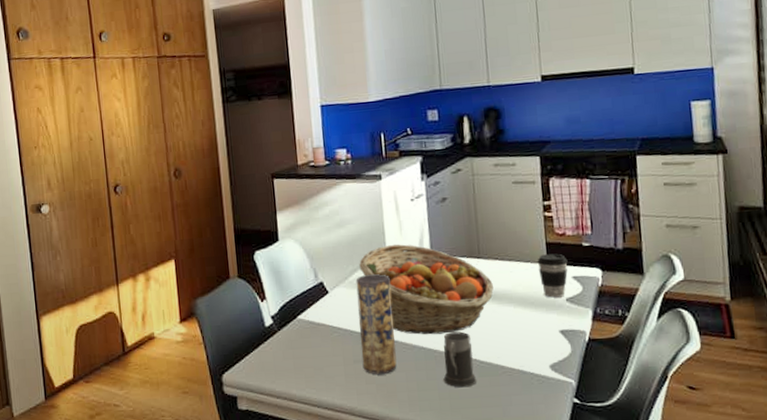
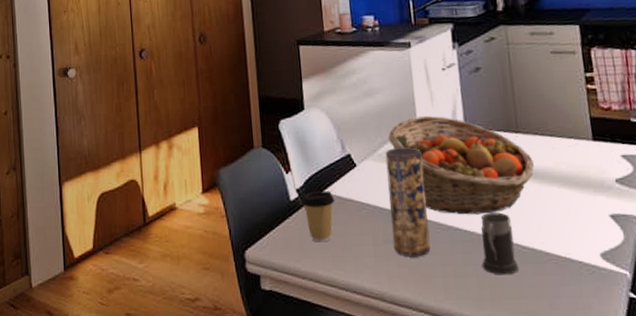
coffee cup: none [276,316,308,365] -> present [301,191,335,243]
coffee cup: present [537,253,568,298] -> none [581,129,616,178]

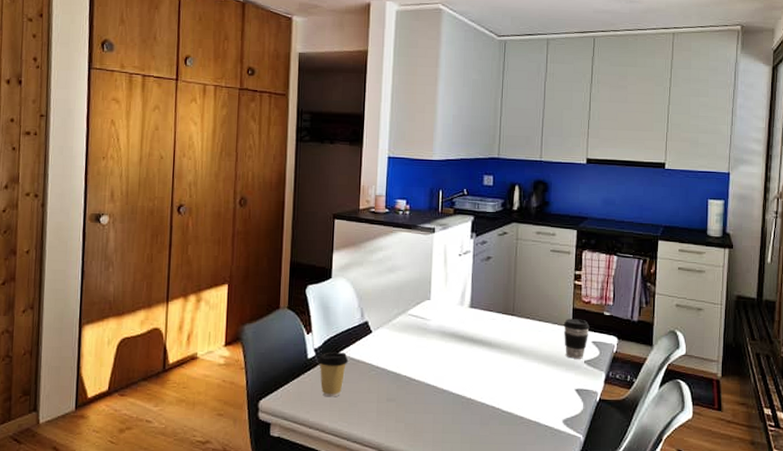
vase: present [385,147,431,256] -> none [394,319,430,414]
fruit basket: present [388,115,534,215] -> none [404,293,522,382]
mug: present [480,212,520,275] -> none [467,381,497,434]
coffee cup: none [581,129,616,178] -> present [563,319,590,359]

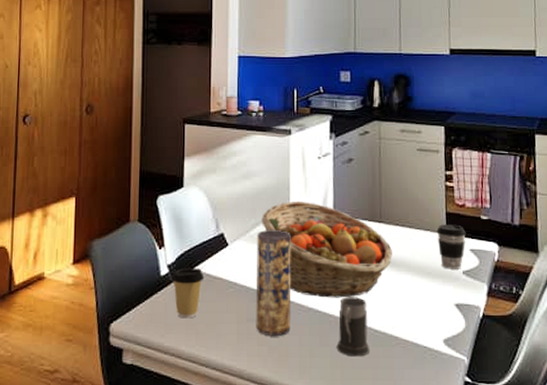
vase: none [394,319,430,414] -> present [256,230,291,336]
fruit basket: none [404,293,522,382] -> present [262,200,392,298]
mug: none [467,381,497,434] -> present [336,297,370,357]

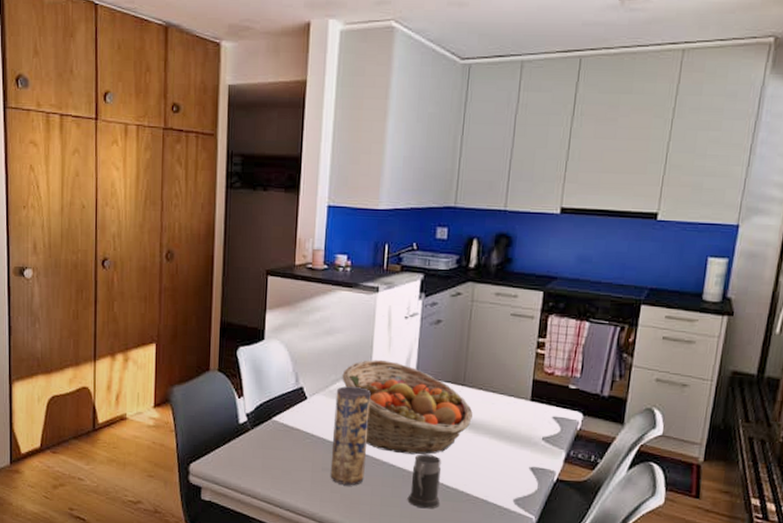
coffee cup: present [172,268,205,319] -> none [250,417,282,464]
coffee cup: present [436,224,466,269] -> none [520,391,551,435]

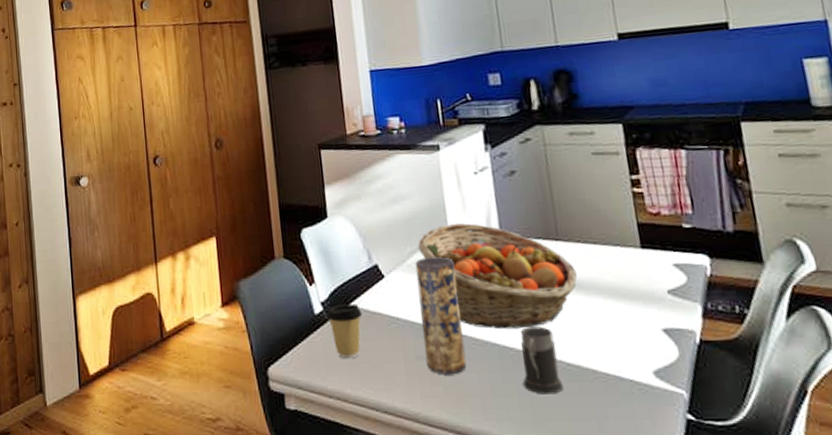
coffee cup: none [250,417,282,464] -> present [326,304,363,359]

